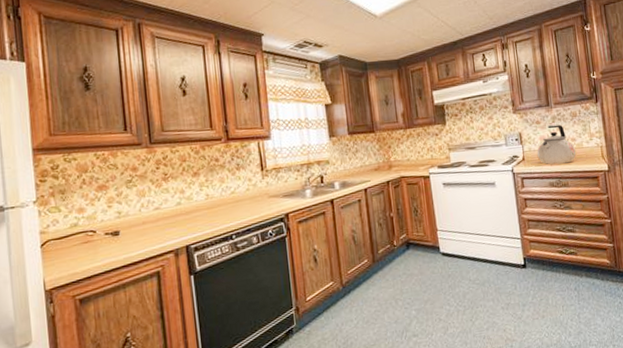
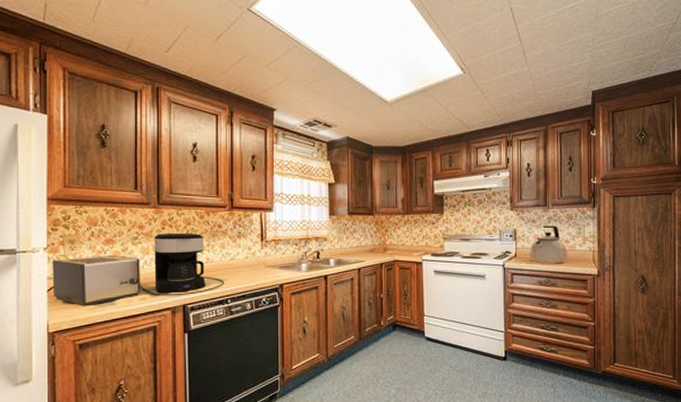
toaster: none [43,201,140,259] -> present [52,254,140,307]
coffee maker: none [137,170,227,240] -> present [139,232,224,297]

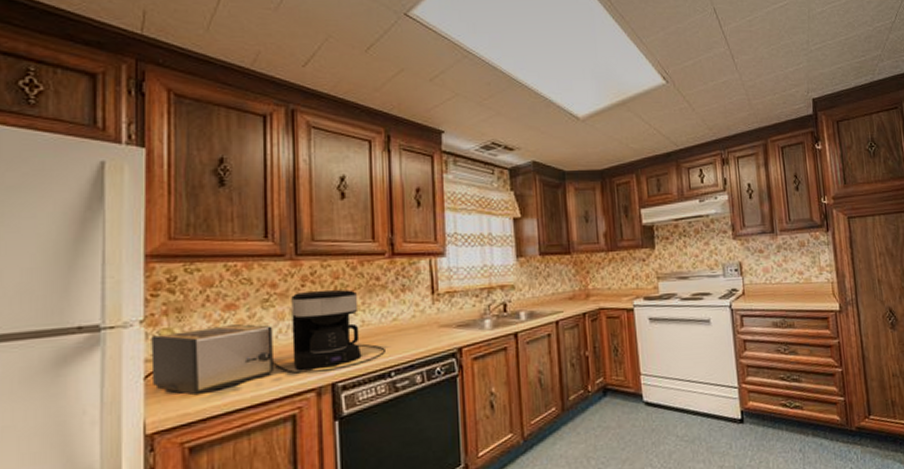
kettle: present [529,225,568,264] -> none [759,255,804,302]

